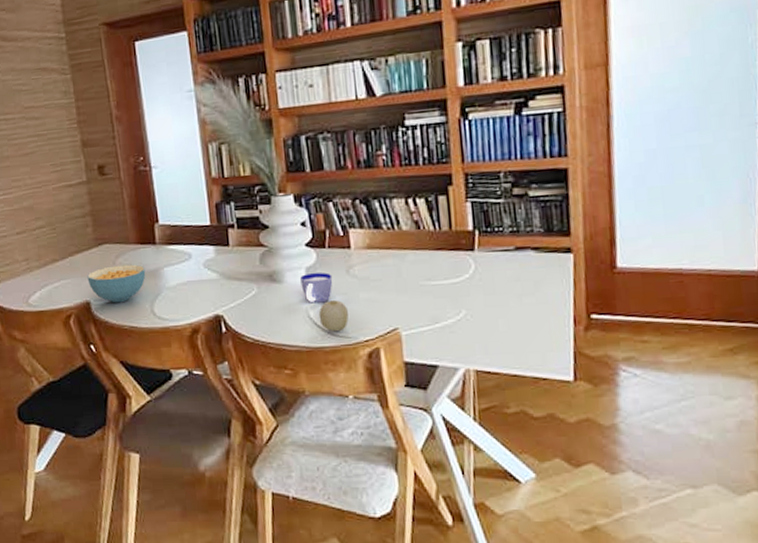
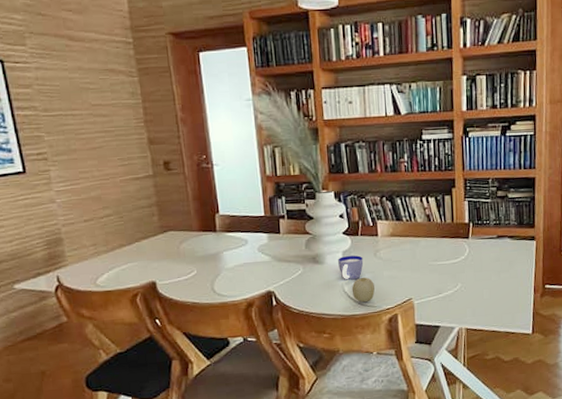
cereal bowl: present [87,264,146,303] -> none [153,249,207,283]

